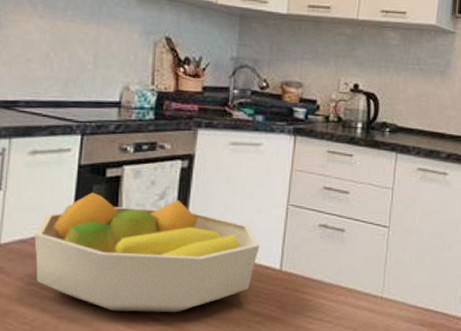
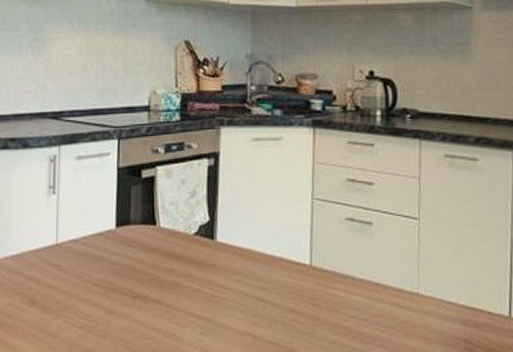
fruit bowl: present [34,192,260,313] -> none [85,193,288,309]

